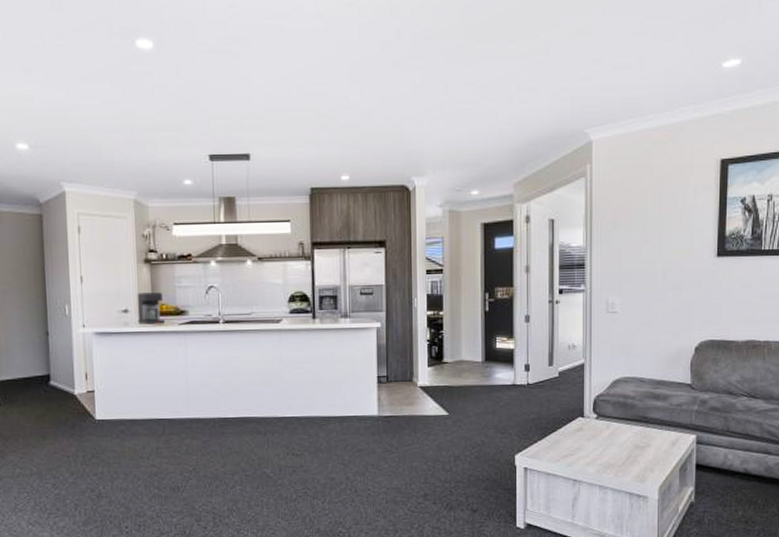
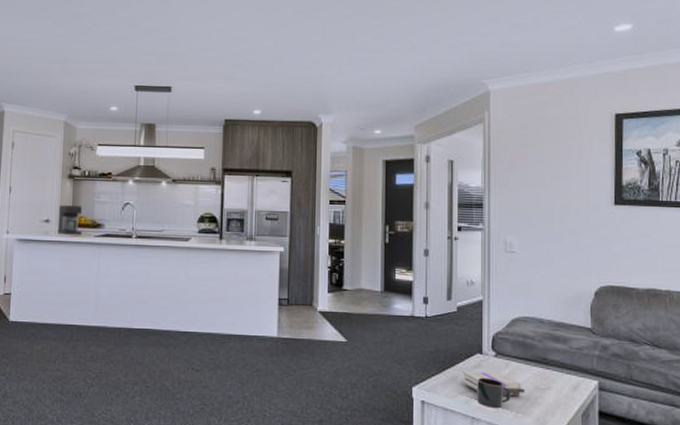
books: none [565,434,625,457] -> present [463,371,525,397]
mug: none [578,440,611,470] -> present [476,377,511,409]

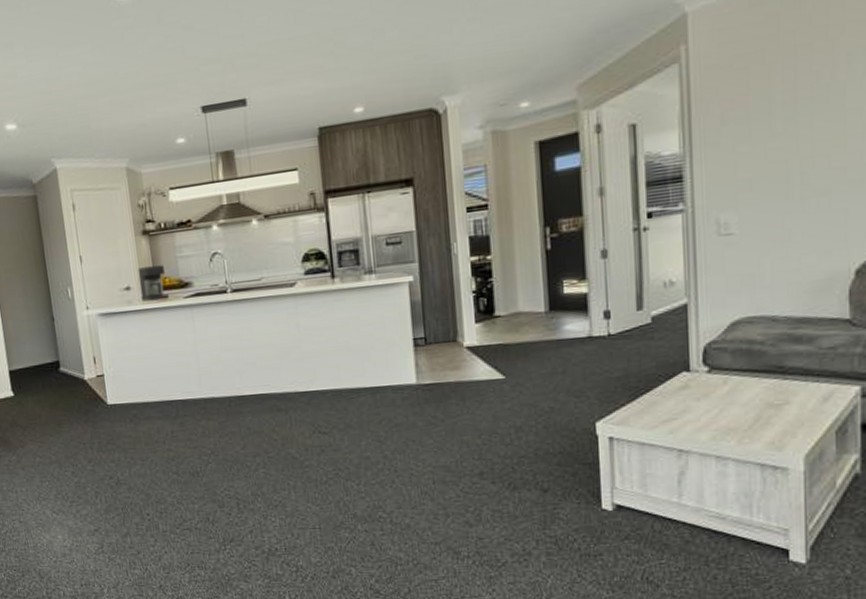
books: present [463,371,525,397] -> none [664,392,752,420]
mug: present [476,377,511,409] -> none [683,399,732,437]

